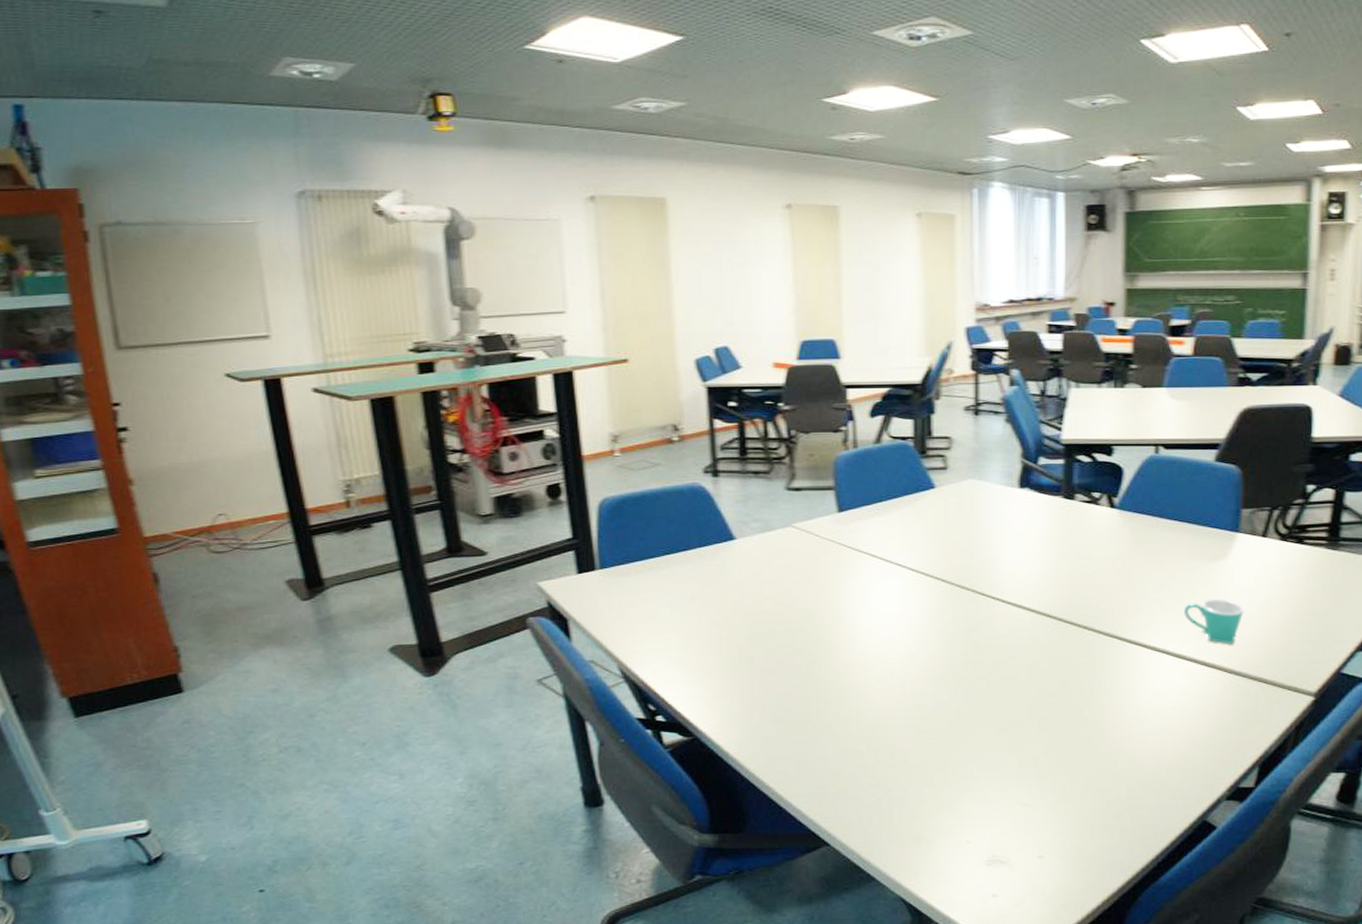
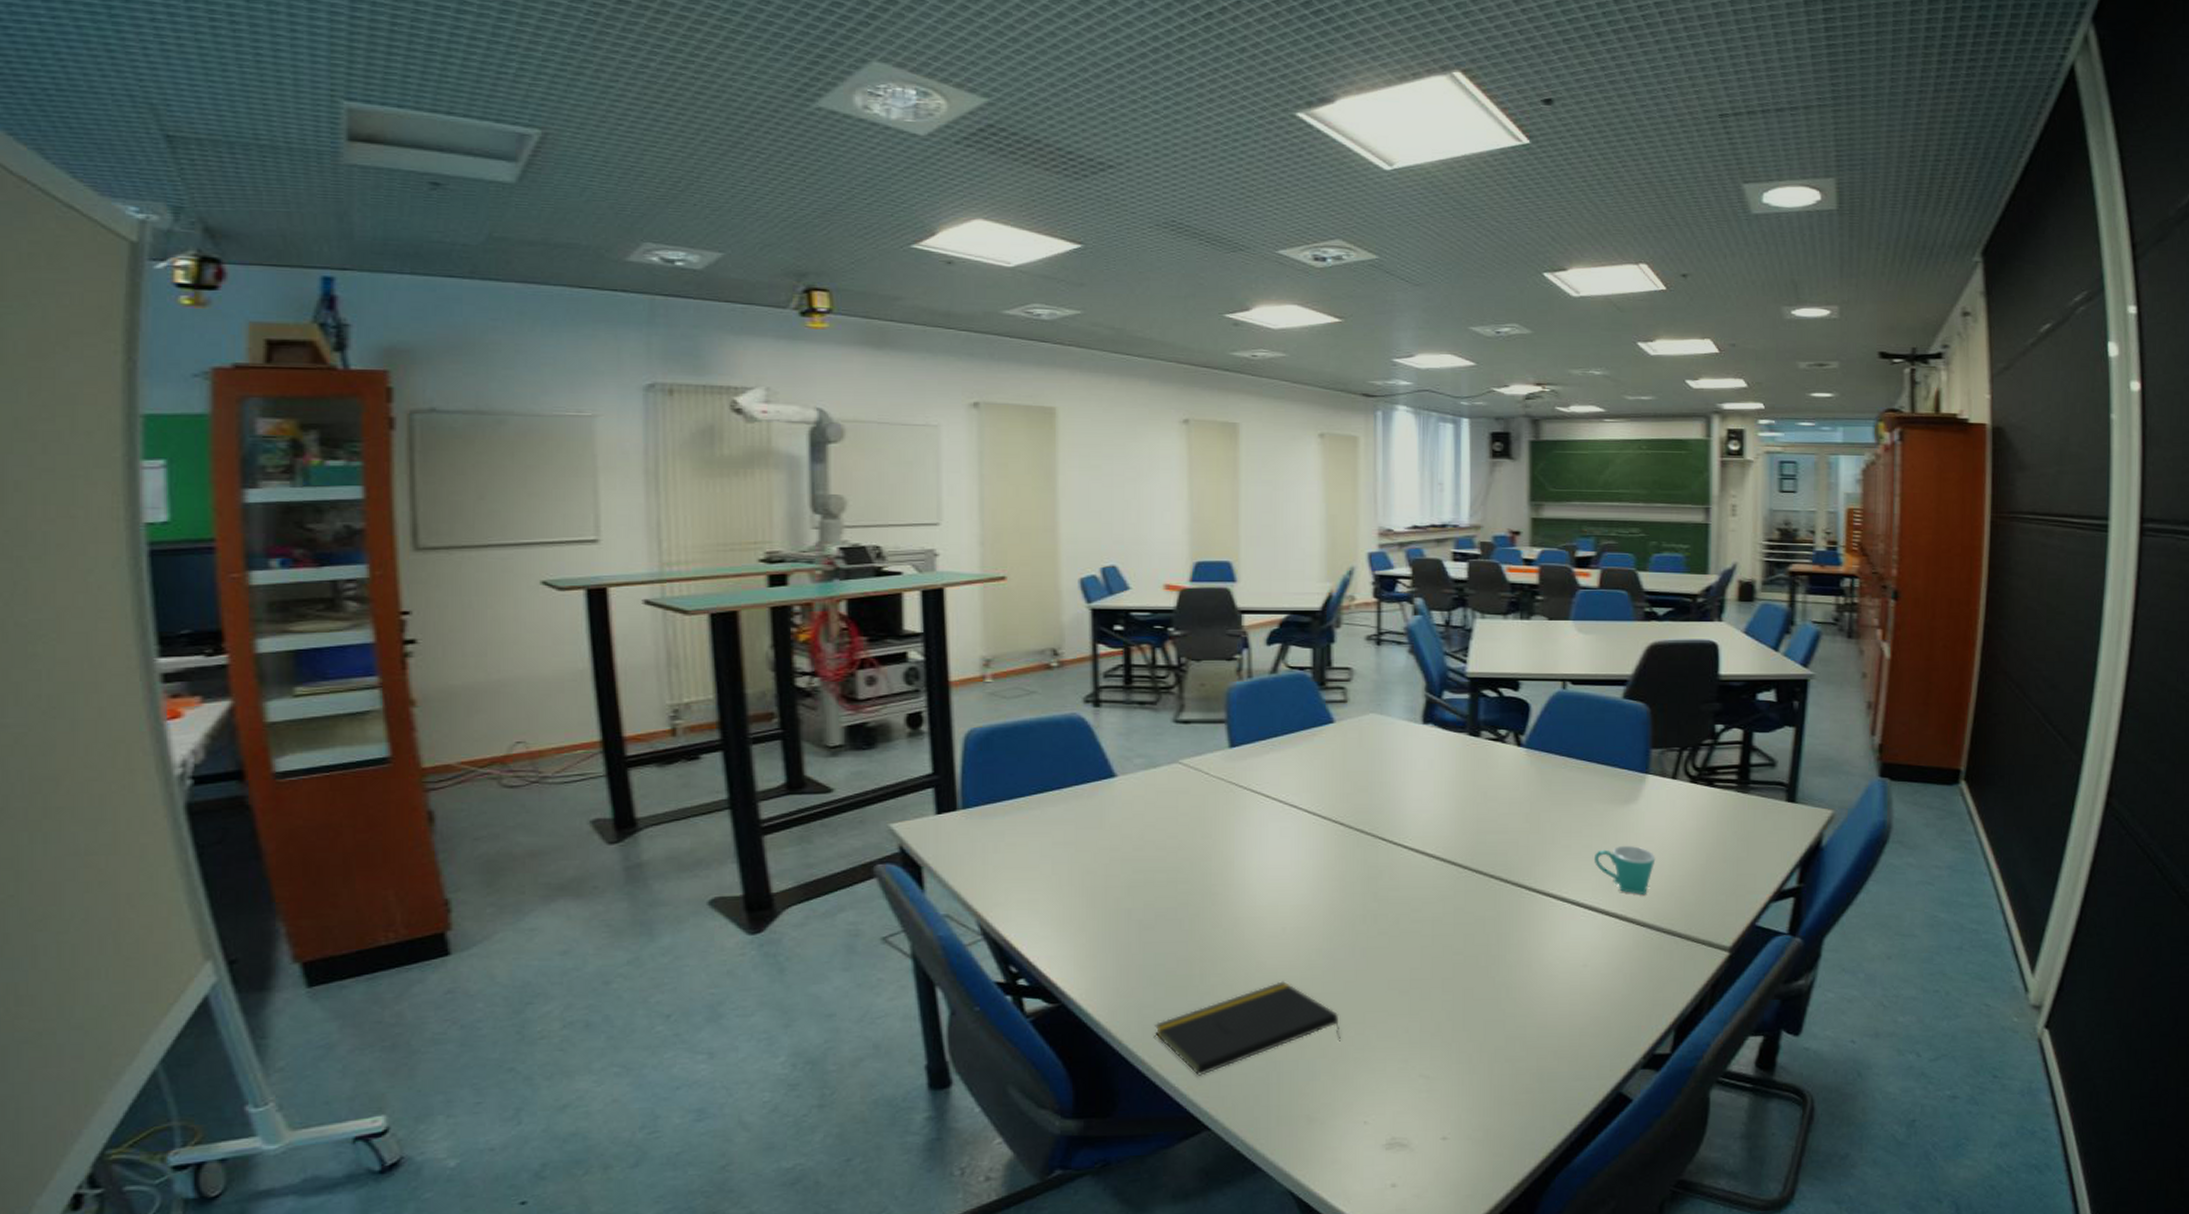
notepad: none [778,720,945,800] -> present [1155,981,1340,1076]

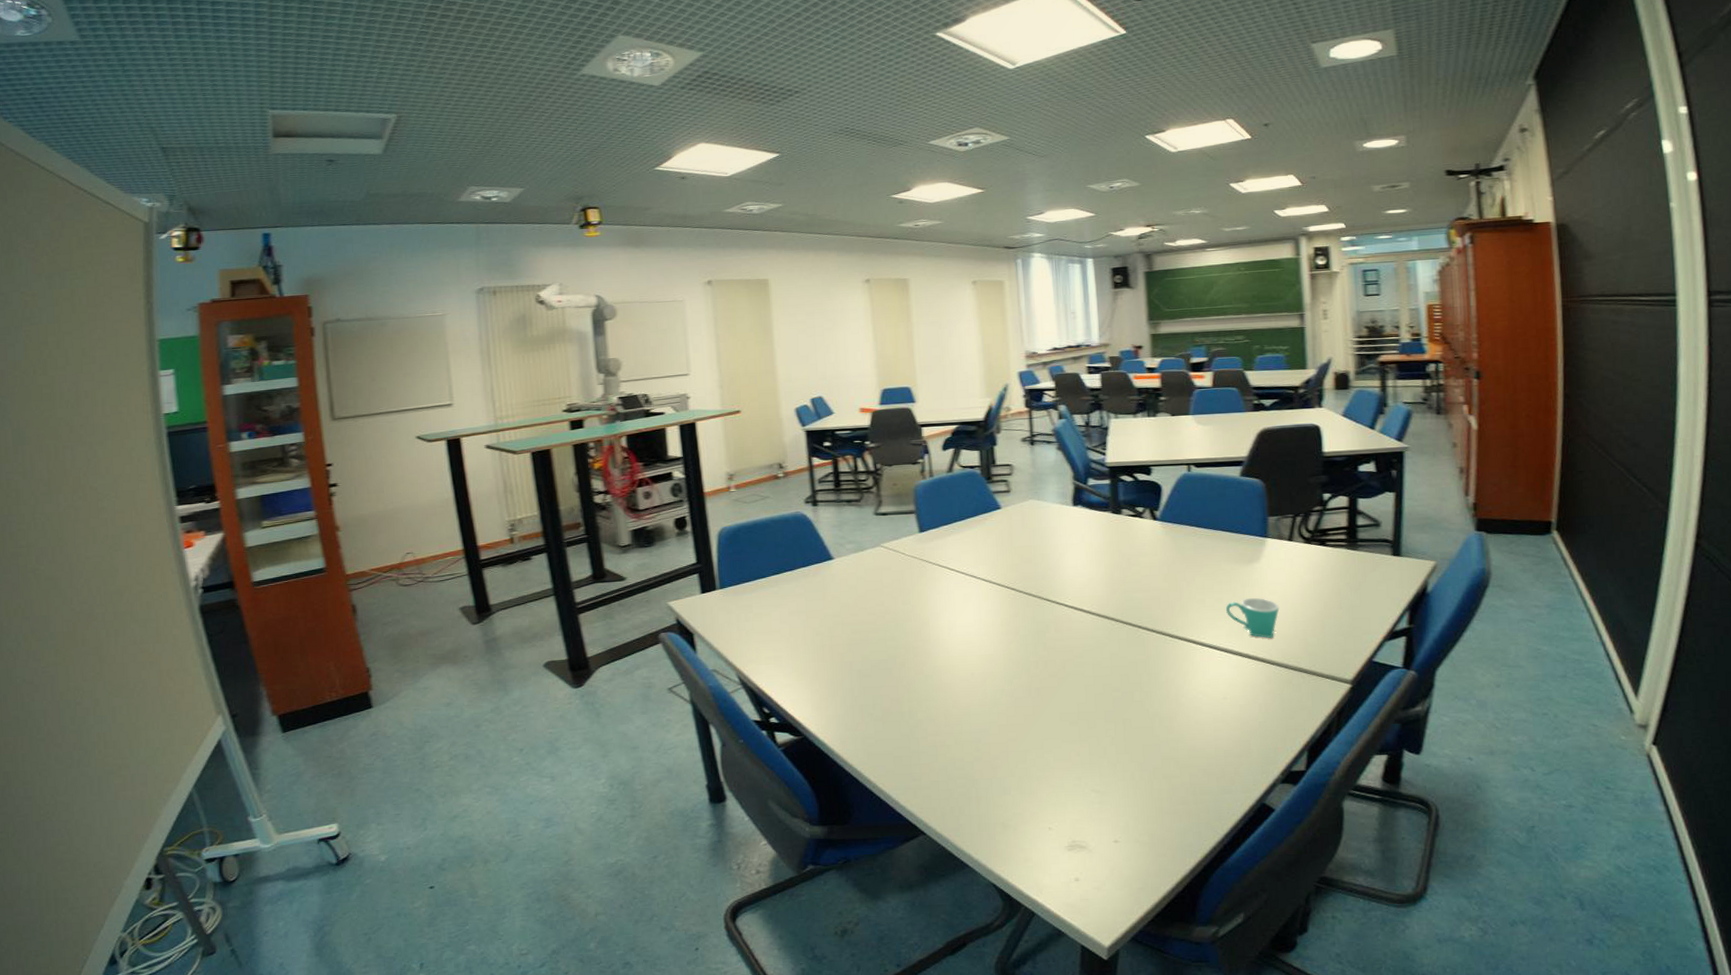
notepad: present [1155,981,1340,1076] -> none [877,716,1025,792]

